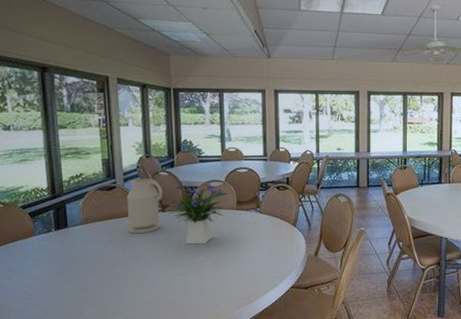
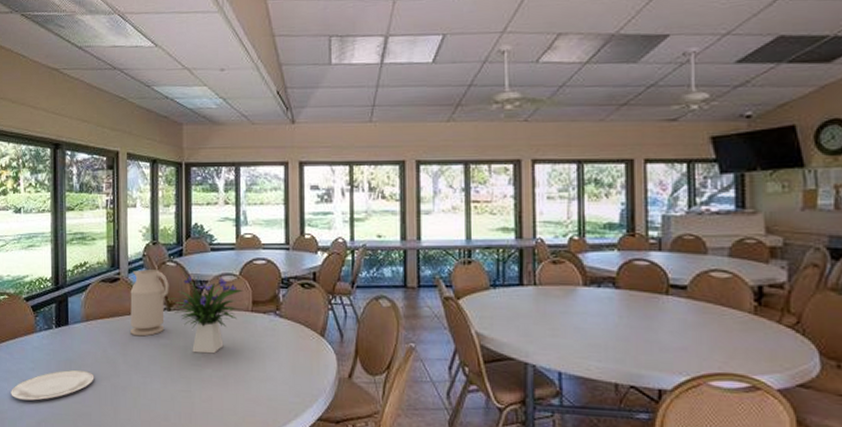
plate: none [13,264,97,293] -> present [11,369,95,401]

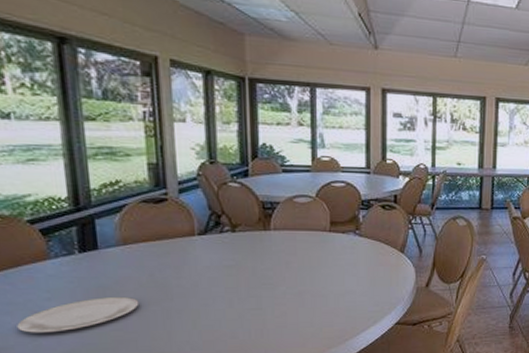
water jug: present [129,269,169,337] -> none [182,190,233,259]
flower arrangement: present [167,273,243,354] -> none [230,194,320,273]

